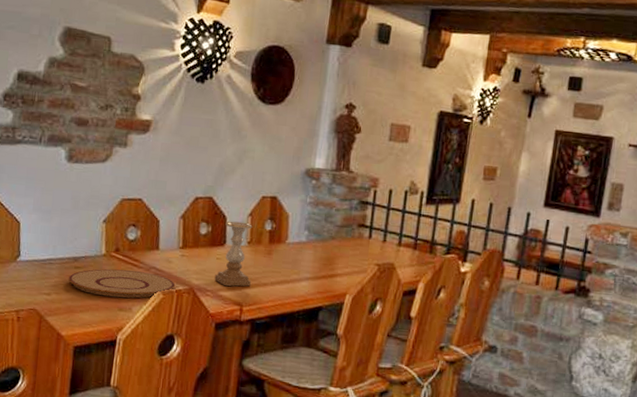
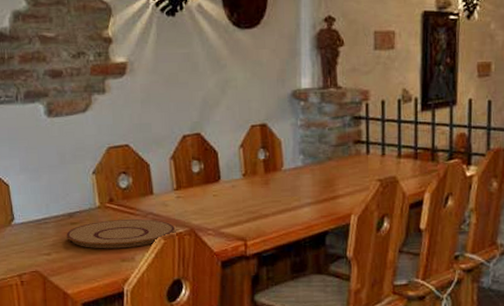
candle holder: present [214,221,253,287] -> none [214,154,252,223]

